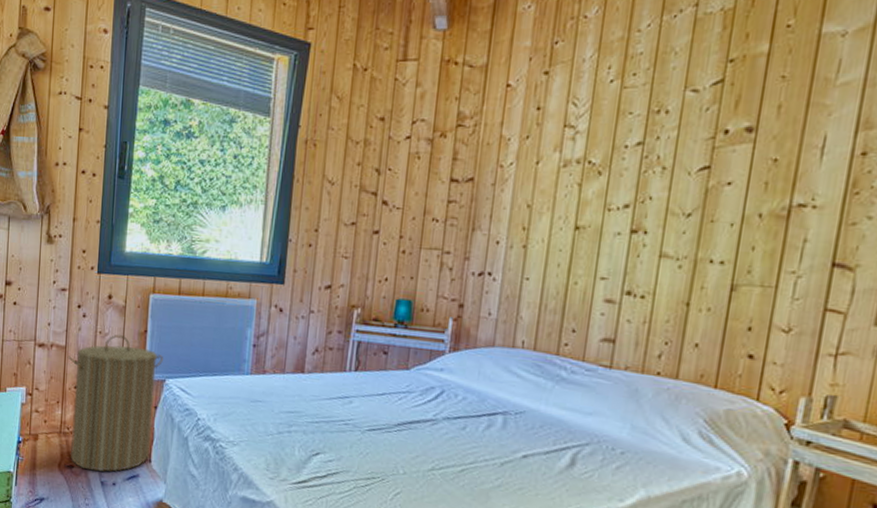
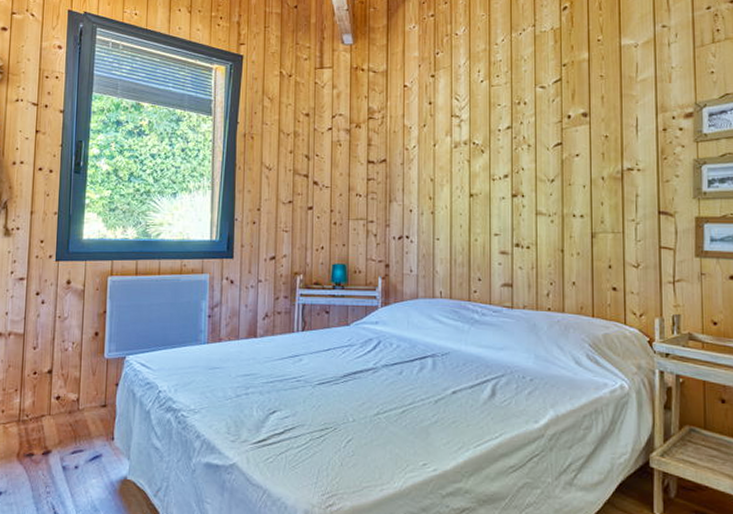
laundry hamper: present [67,334,163,472] -> none [26,317,123,457]

